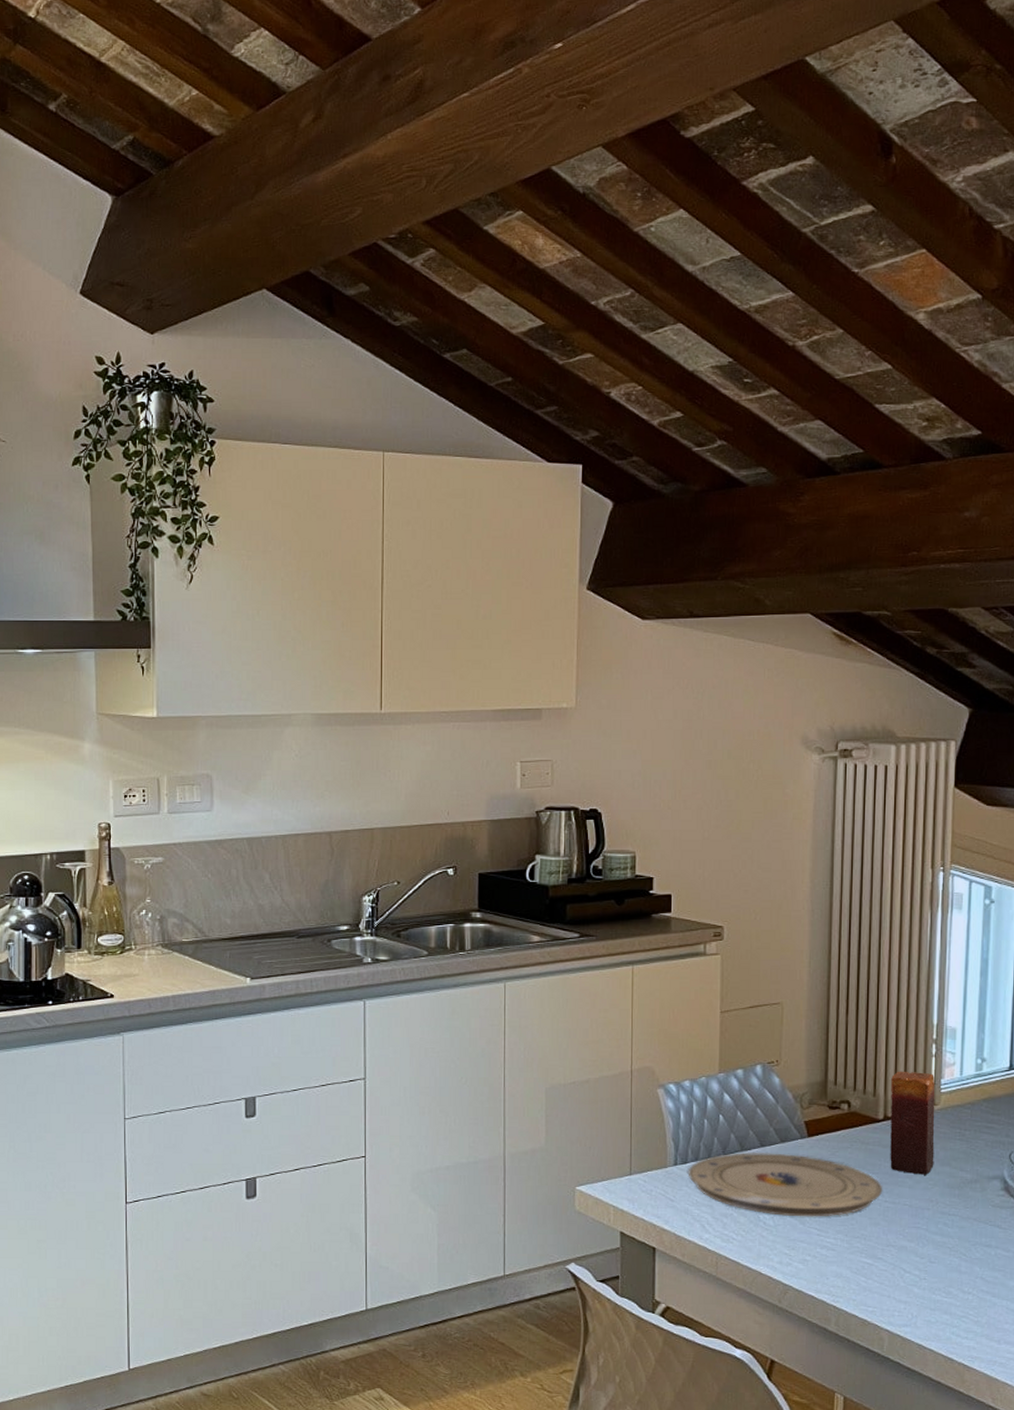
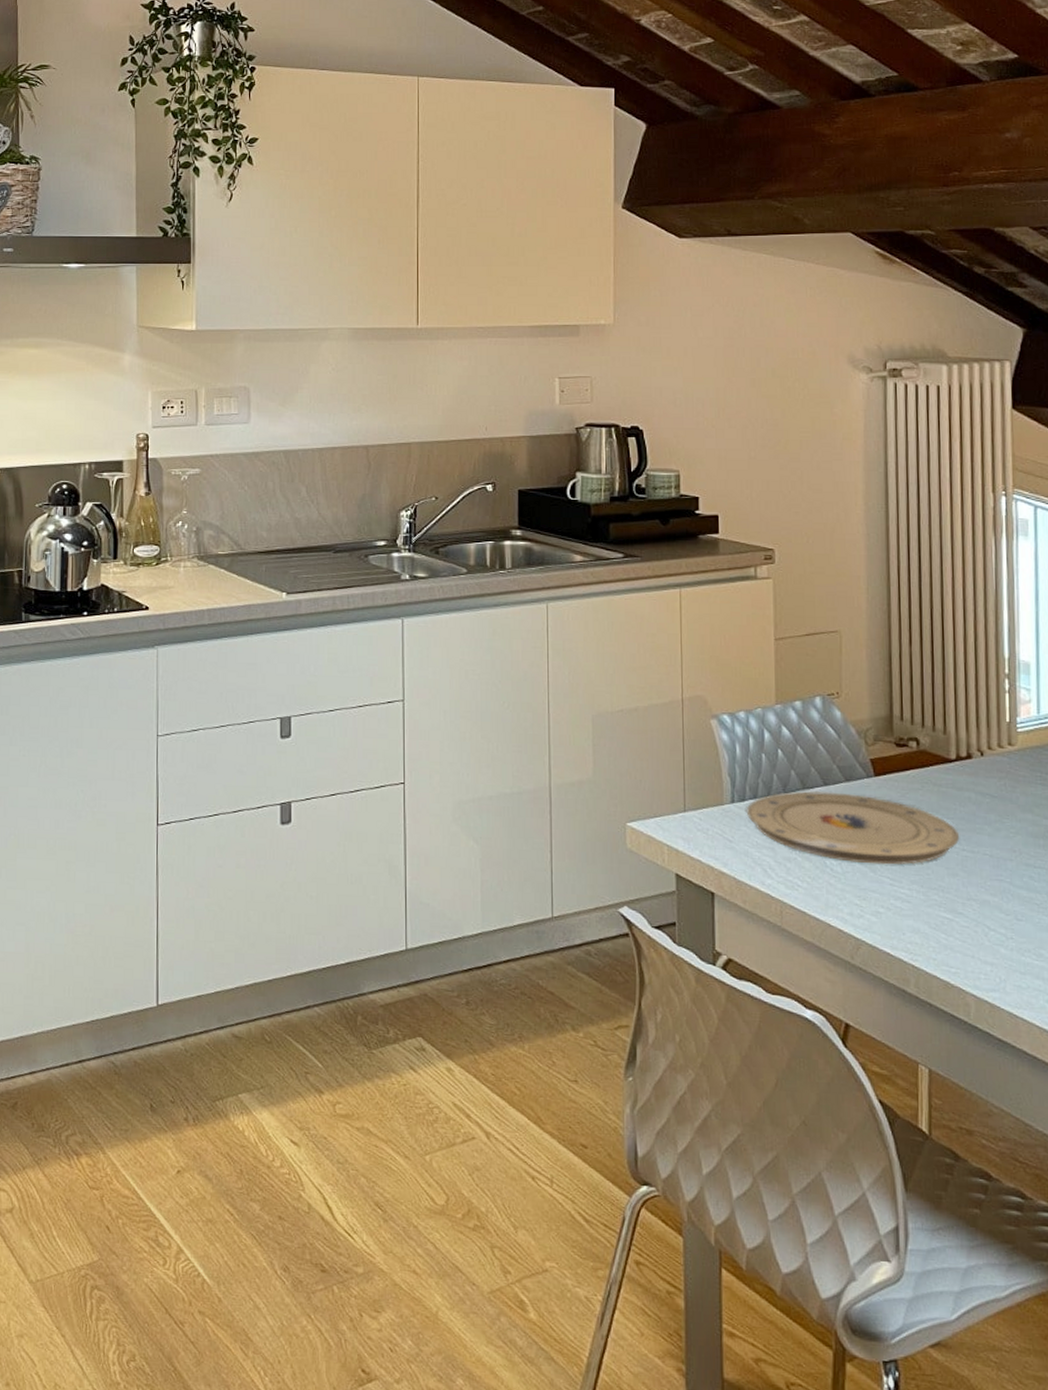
candle: present [890,1071,935,1175] -> none [962,707,1015,822]

